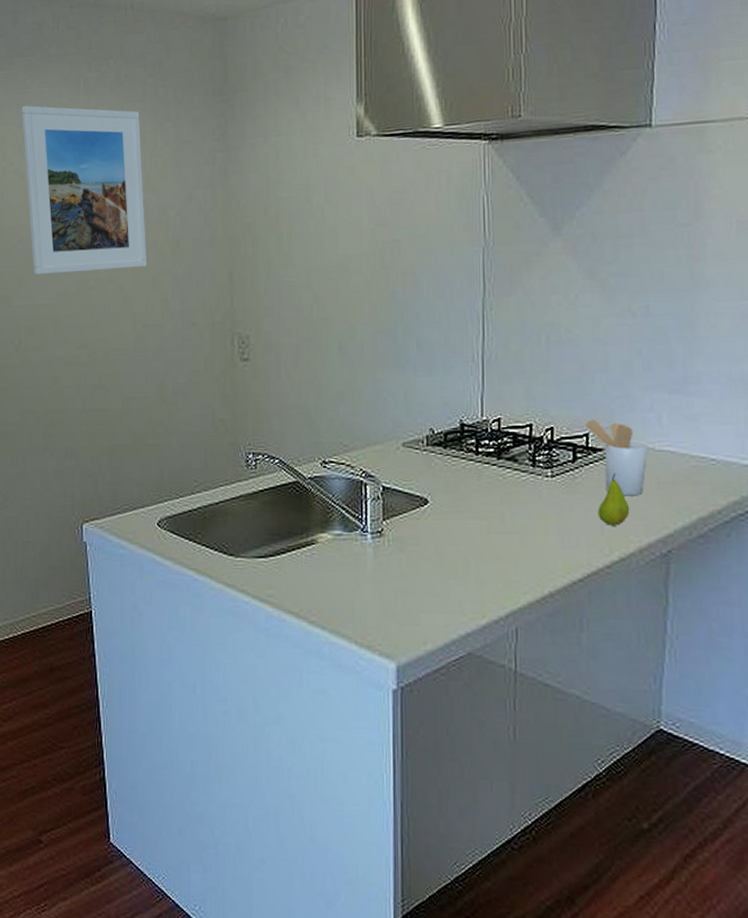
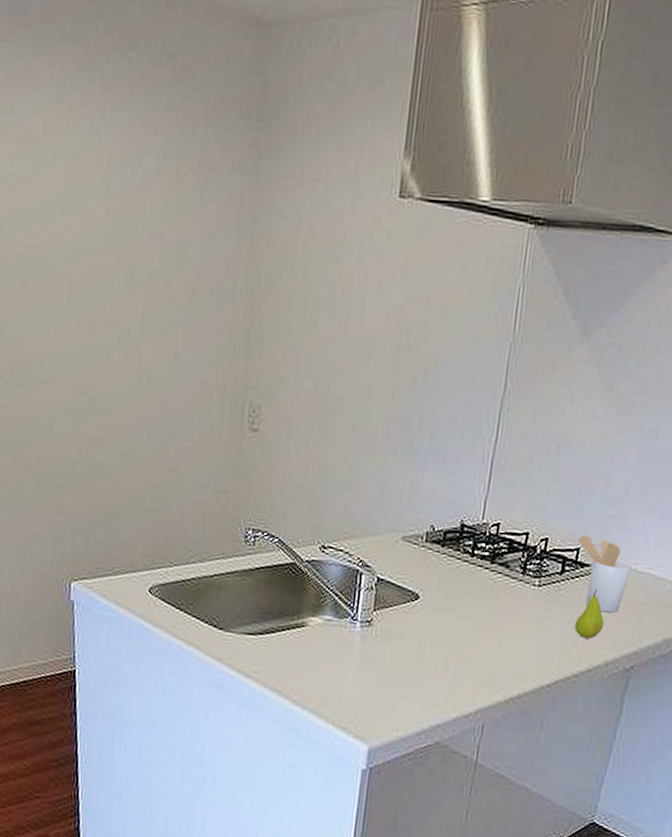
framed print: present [21,105,147,275] -> none [24,93,163,312]

